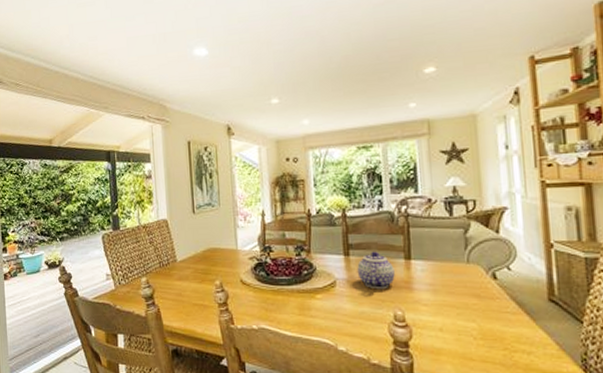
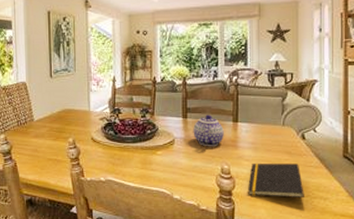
notepad: none [428,308,501,351] -> present [248,162,304,197]

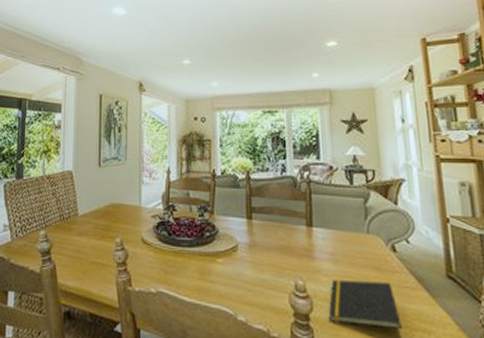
teapot: present [193,114,224,147] -> none [259,216,297,257]

